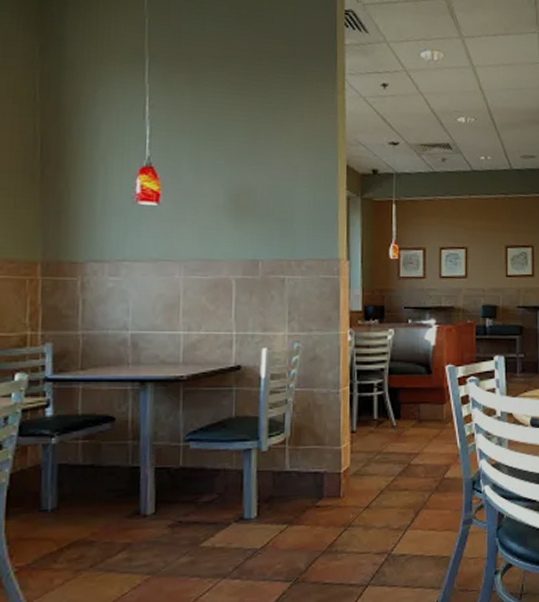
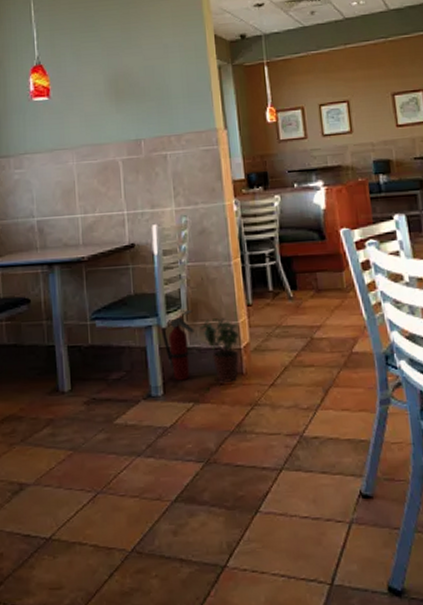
fire extinguisher: none [261,435,296,503] -> present [161,310,194,381]
potted plant: none [301,443,340,505] -> present [199,318,240,382]

